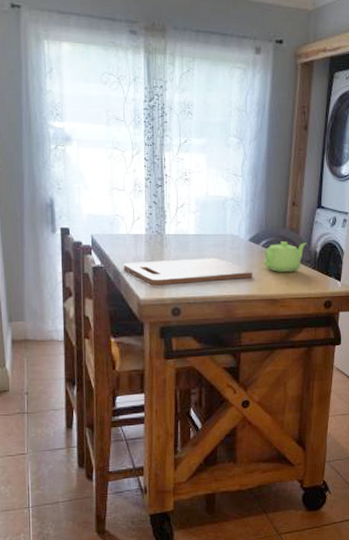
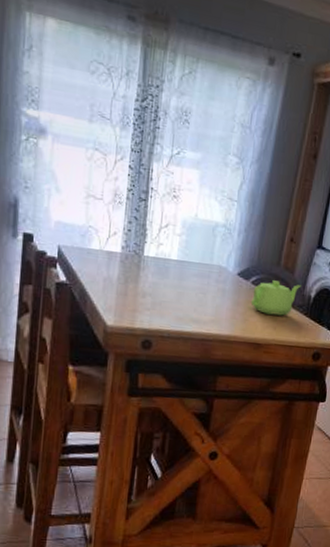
cutting board: present [123,258,253,286] -> none [91,282,238,317]

